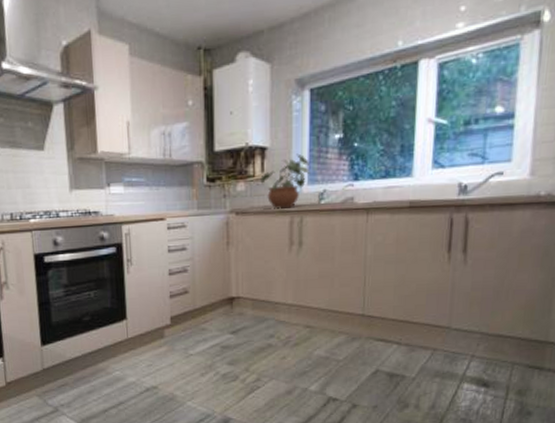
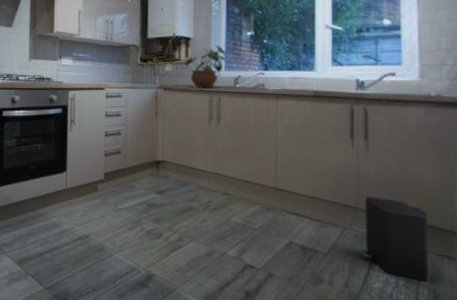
pedal bin: none [449,313,523,395] -> present [360,196,429,281]

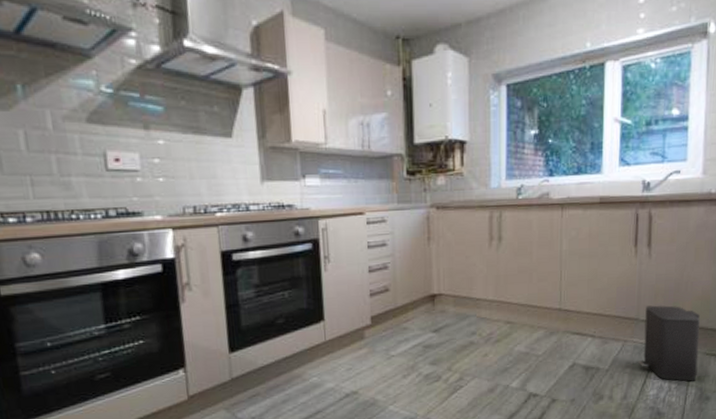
potted plant: present [185,45,227,89] -> none [460,148,508,204]

